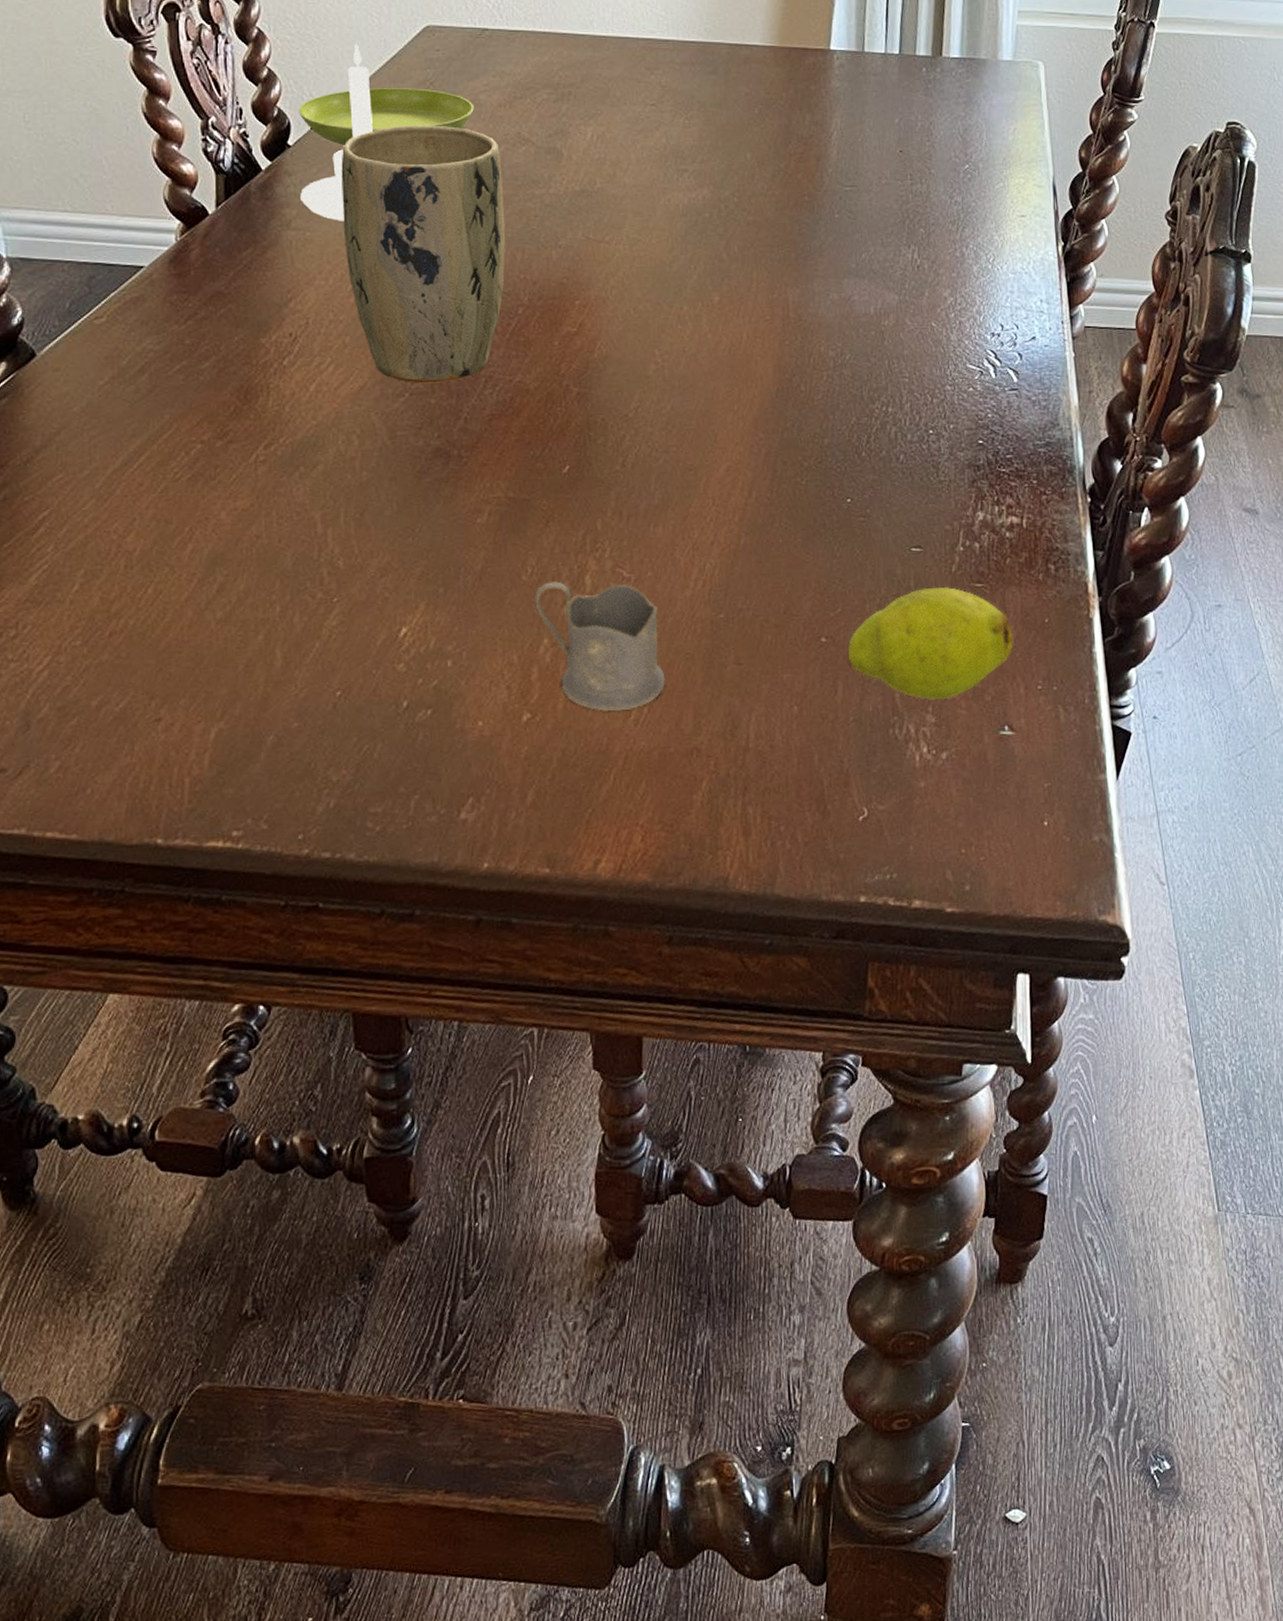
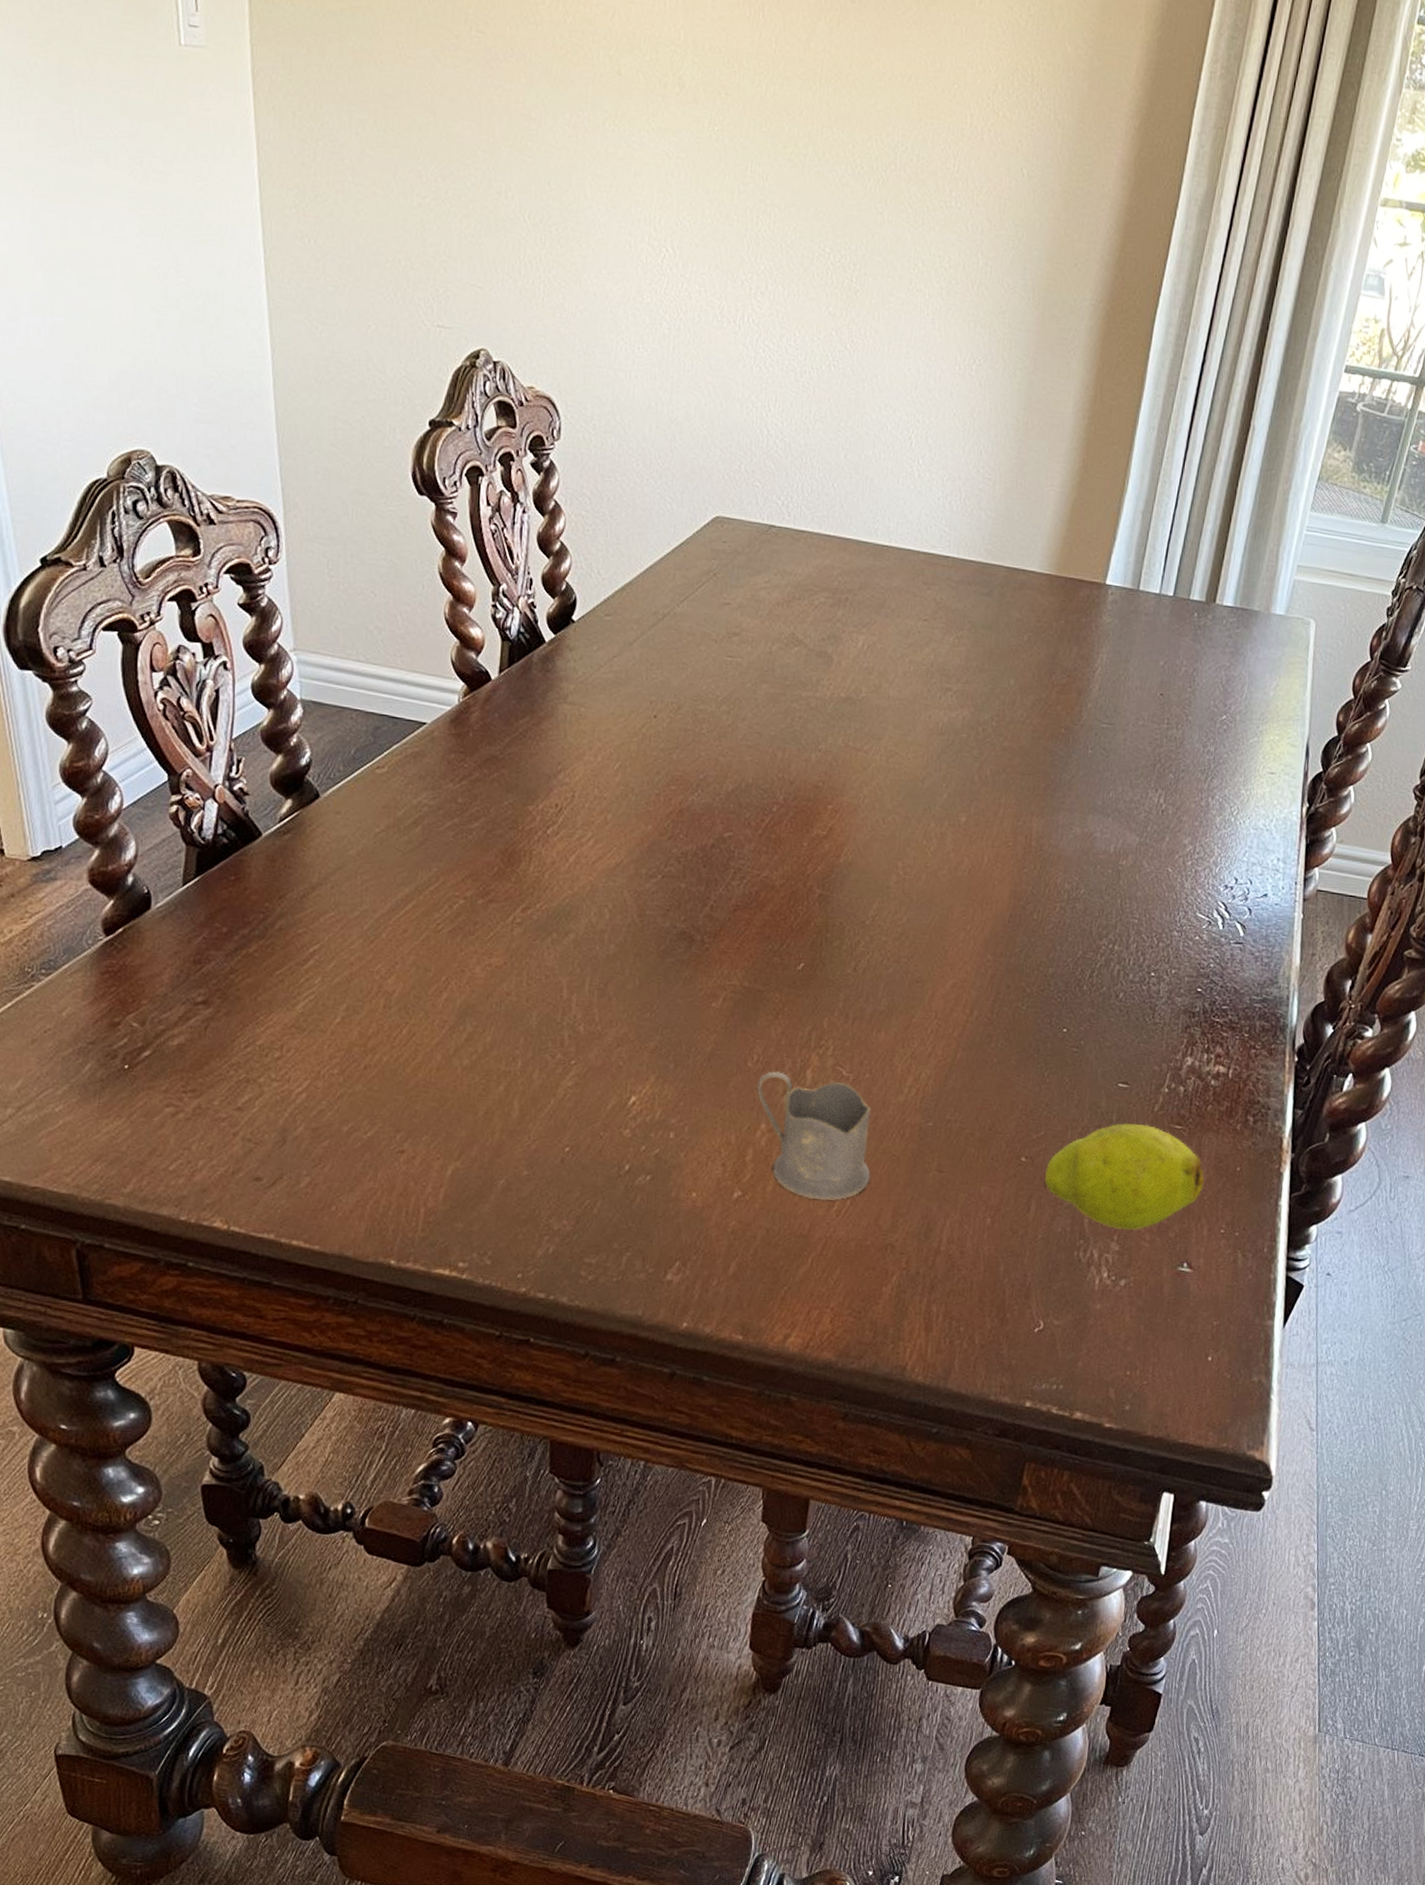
saucer: present [299,88,474,145] -> none [585,572,753,627]
candle holder: present [300,43,373,221] -> none [579,526,657,701]
plant pot: present [341,125,506,384] -> none [616,613,774,869]

